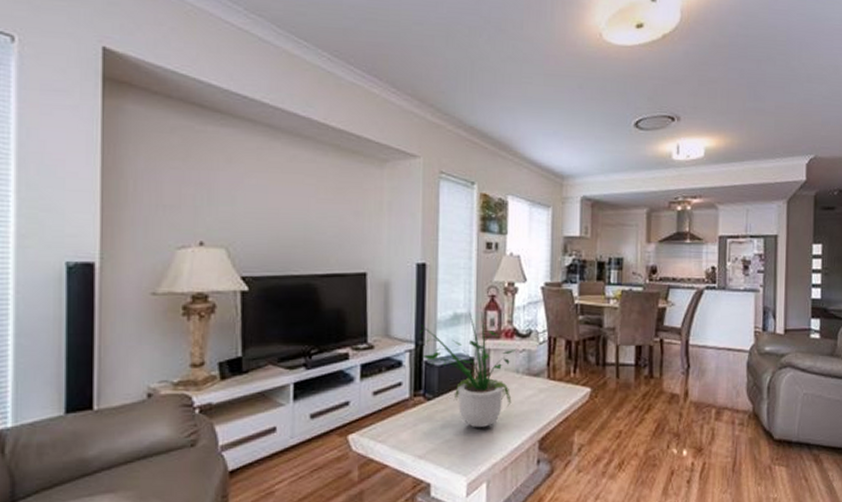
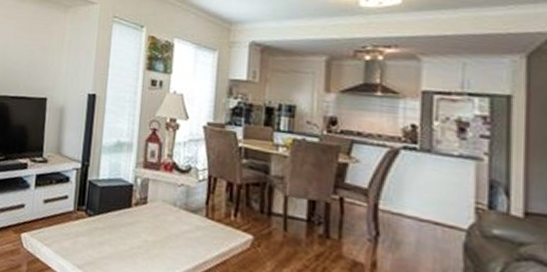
potted plant: present [419,306,517,428] -> none [85,138,175,253]

